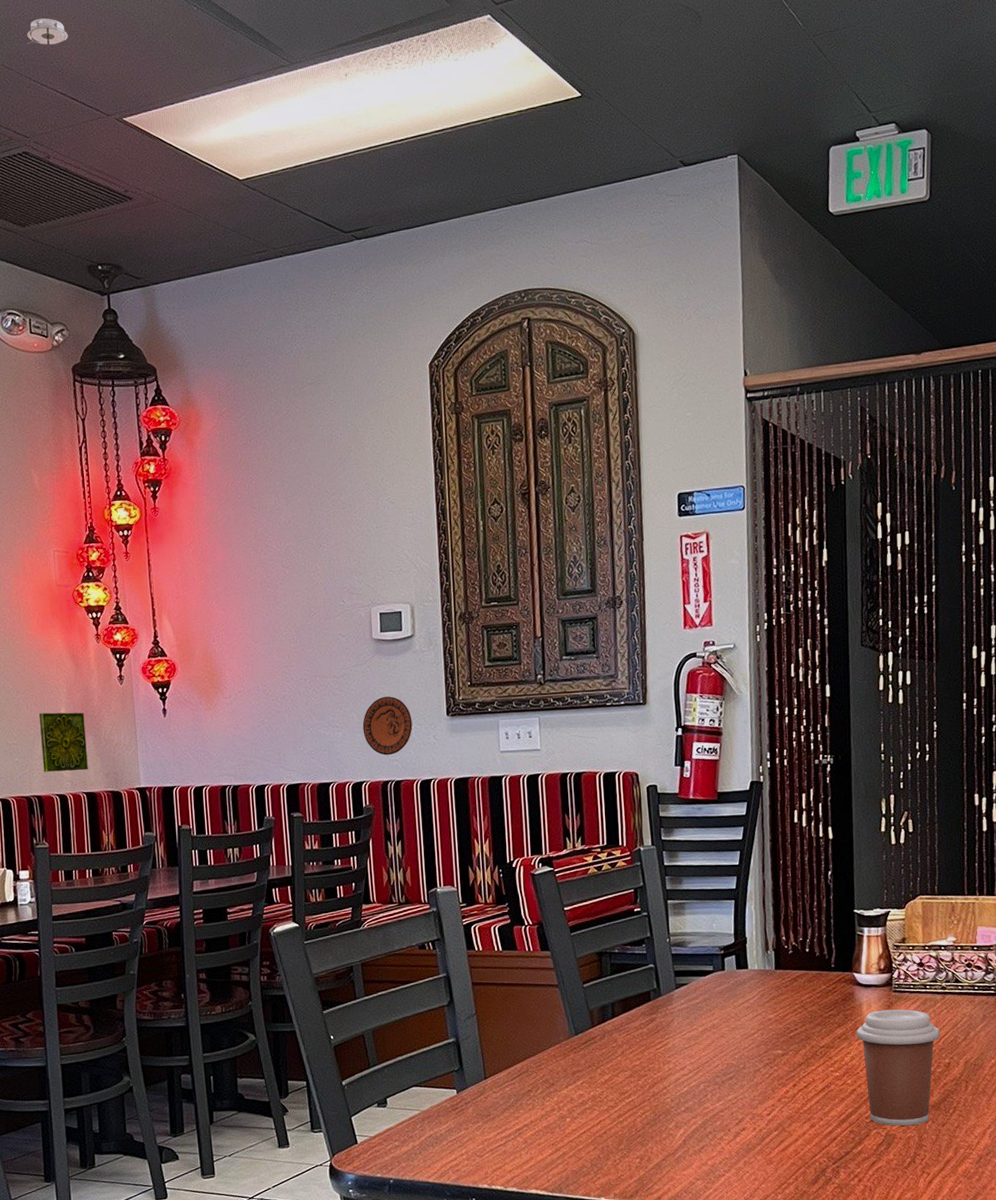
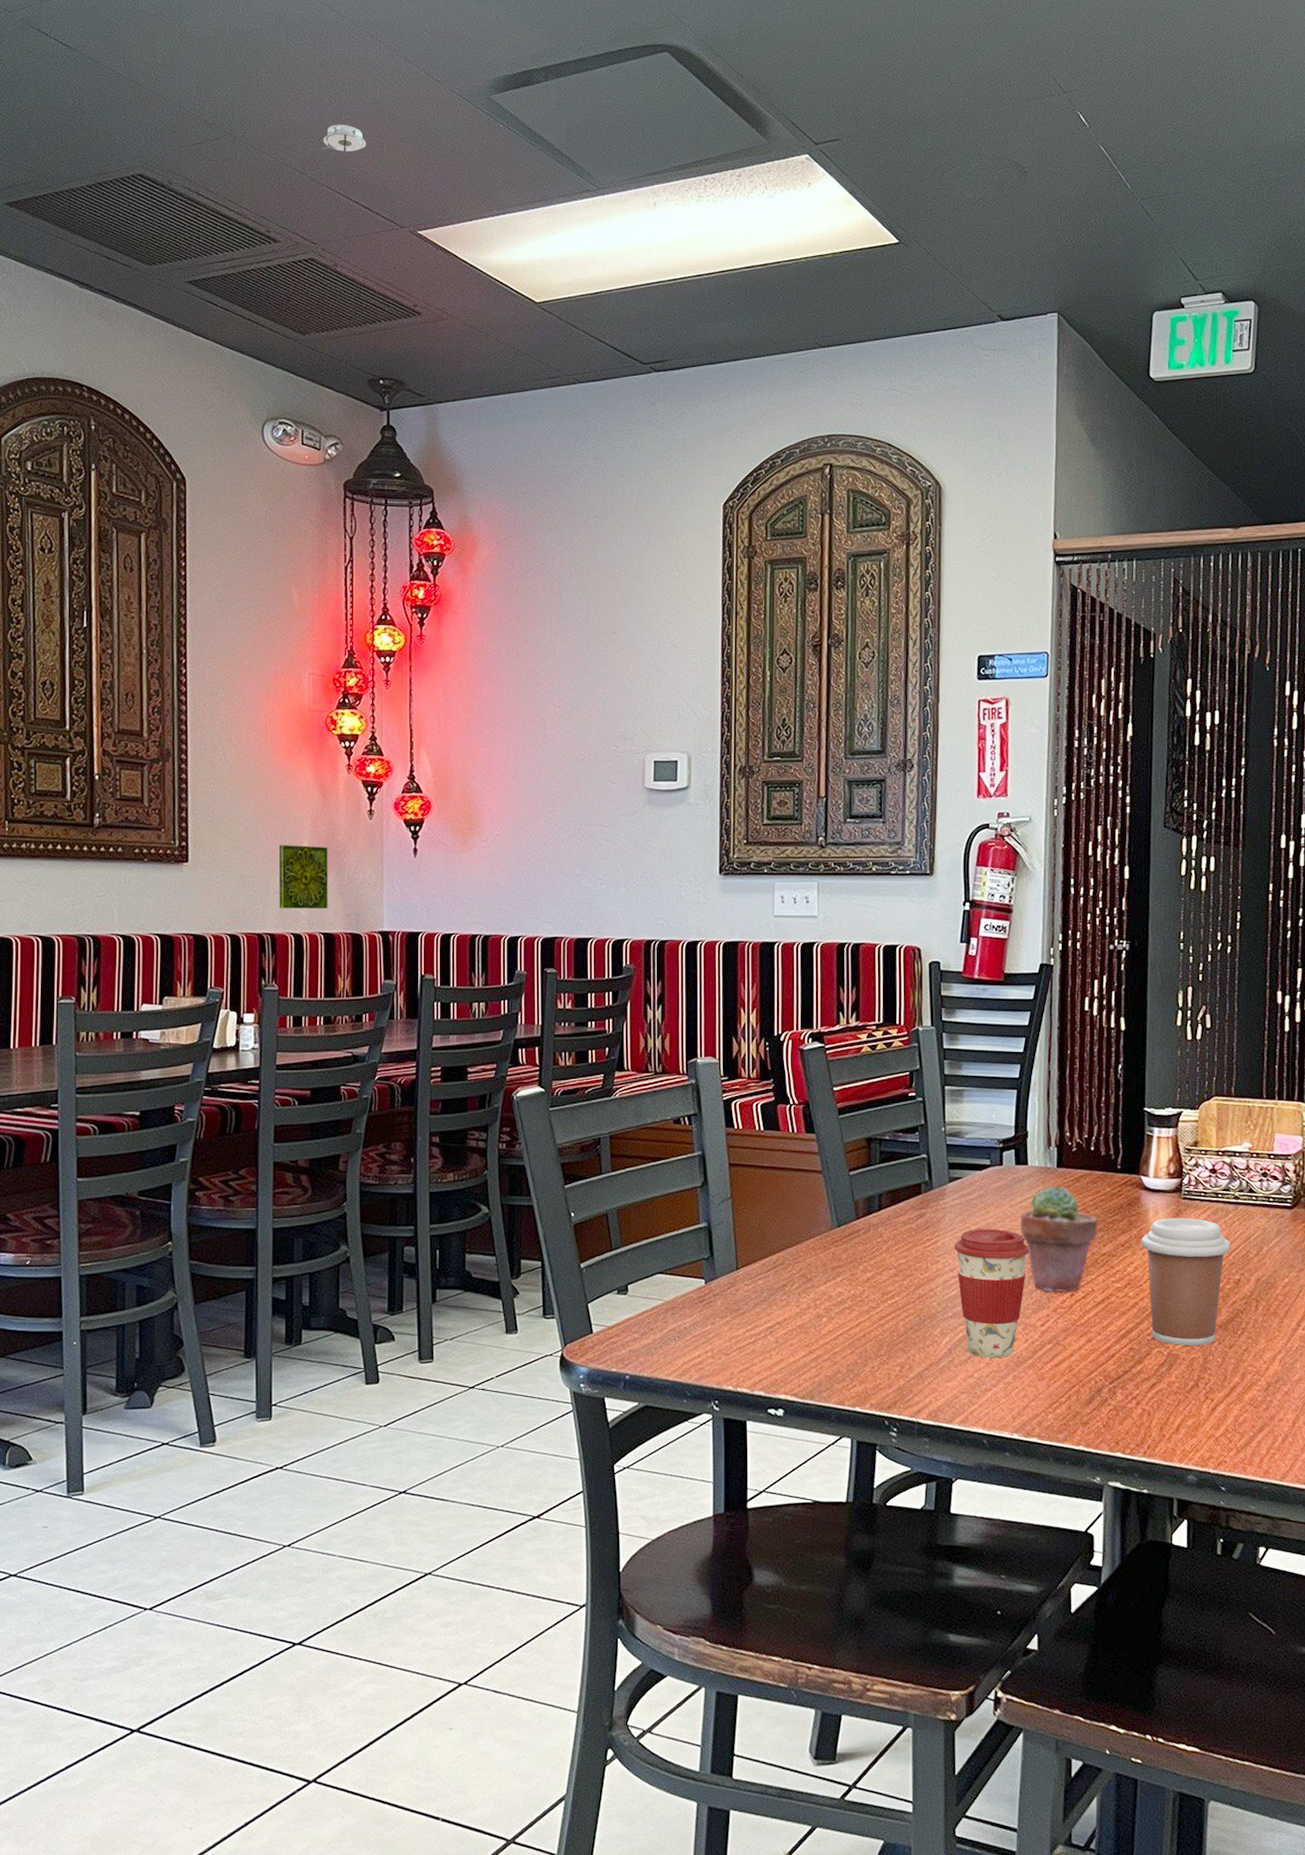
decorative plate: present [362,696,413,755] -> none [628,850,682,912]
coffee cup: none [683,1029,753,1147] -> present [954,1228,1029,1358]
potted succulent: none [743,986,816,1084] -> present [1020,1186,1098,1292]

